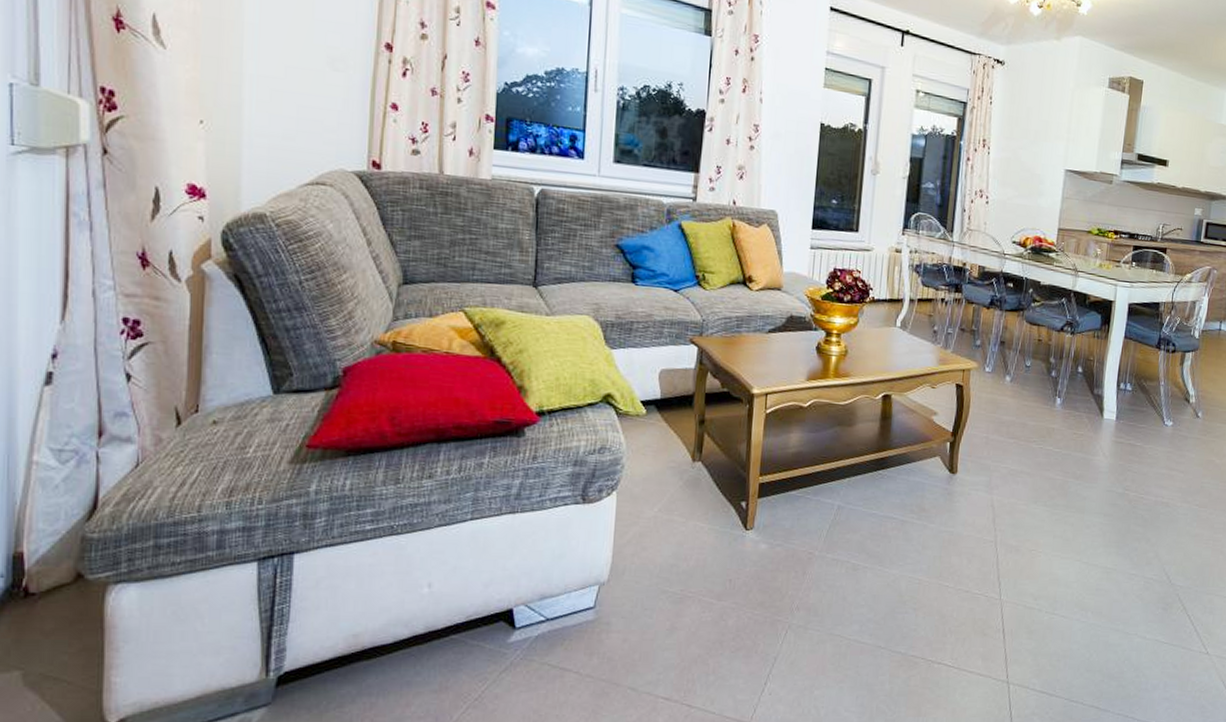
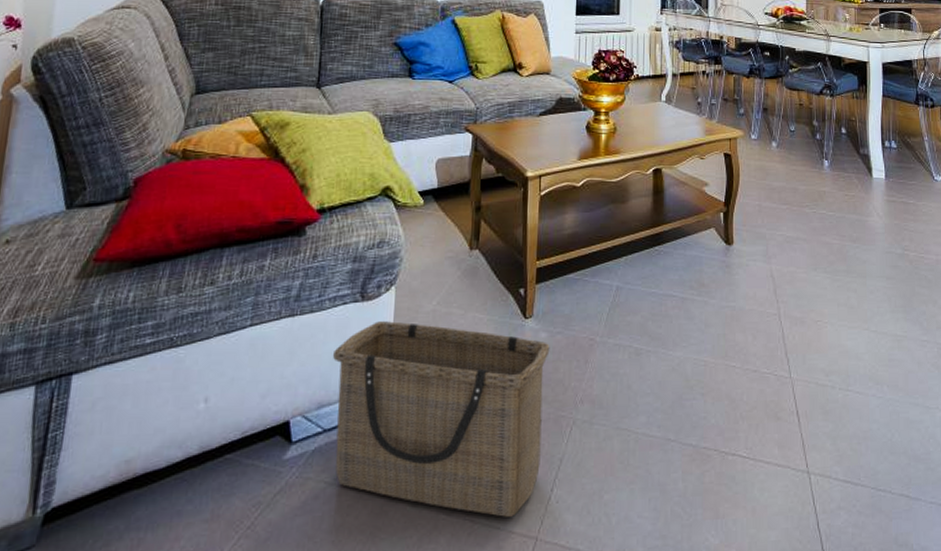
basket: none [555,523,769,704] -> present [333,321,550,517]

